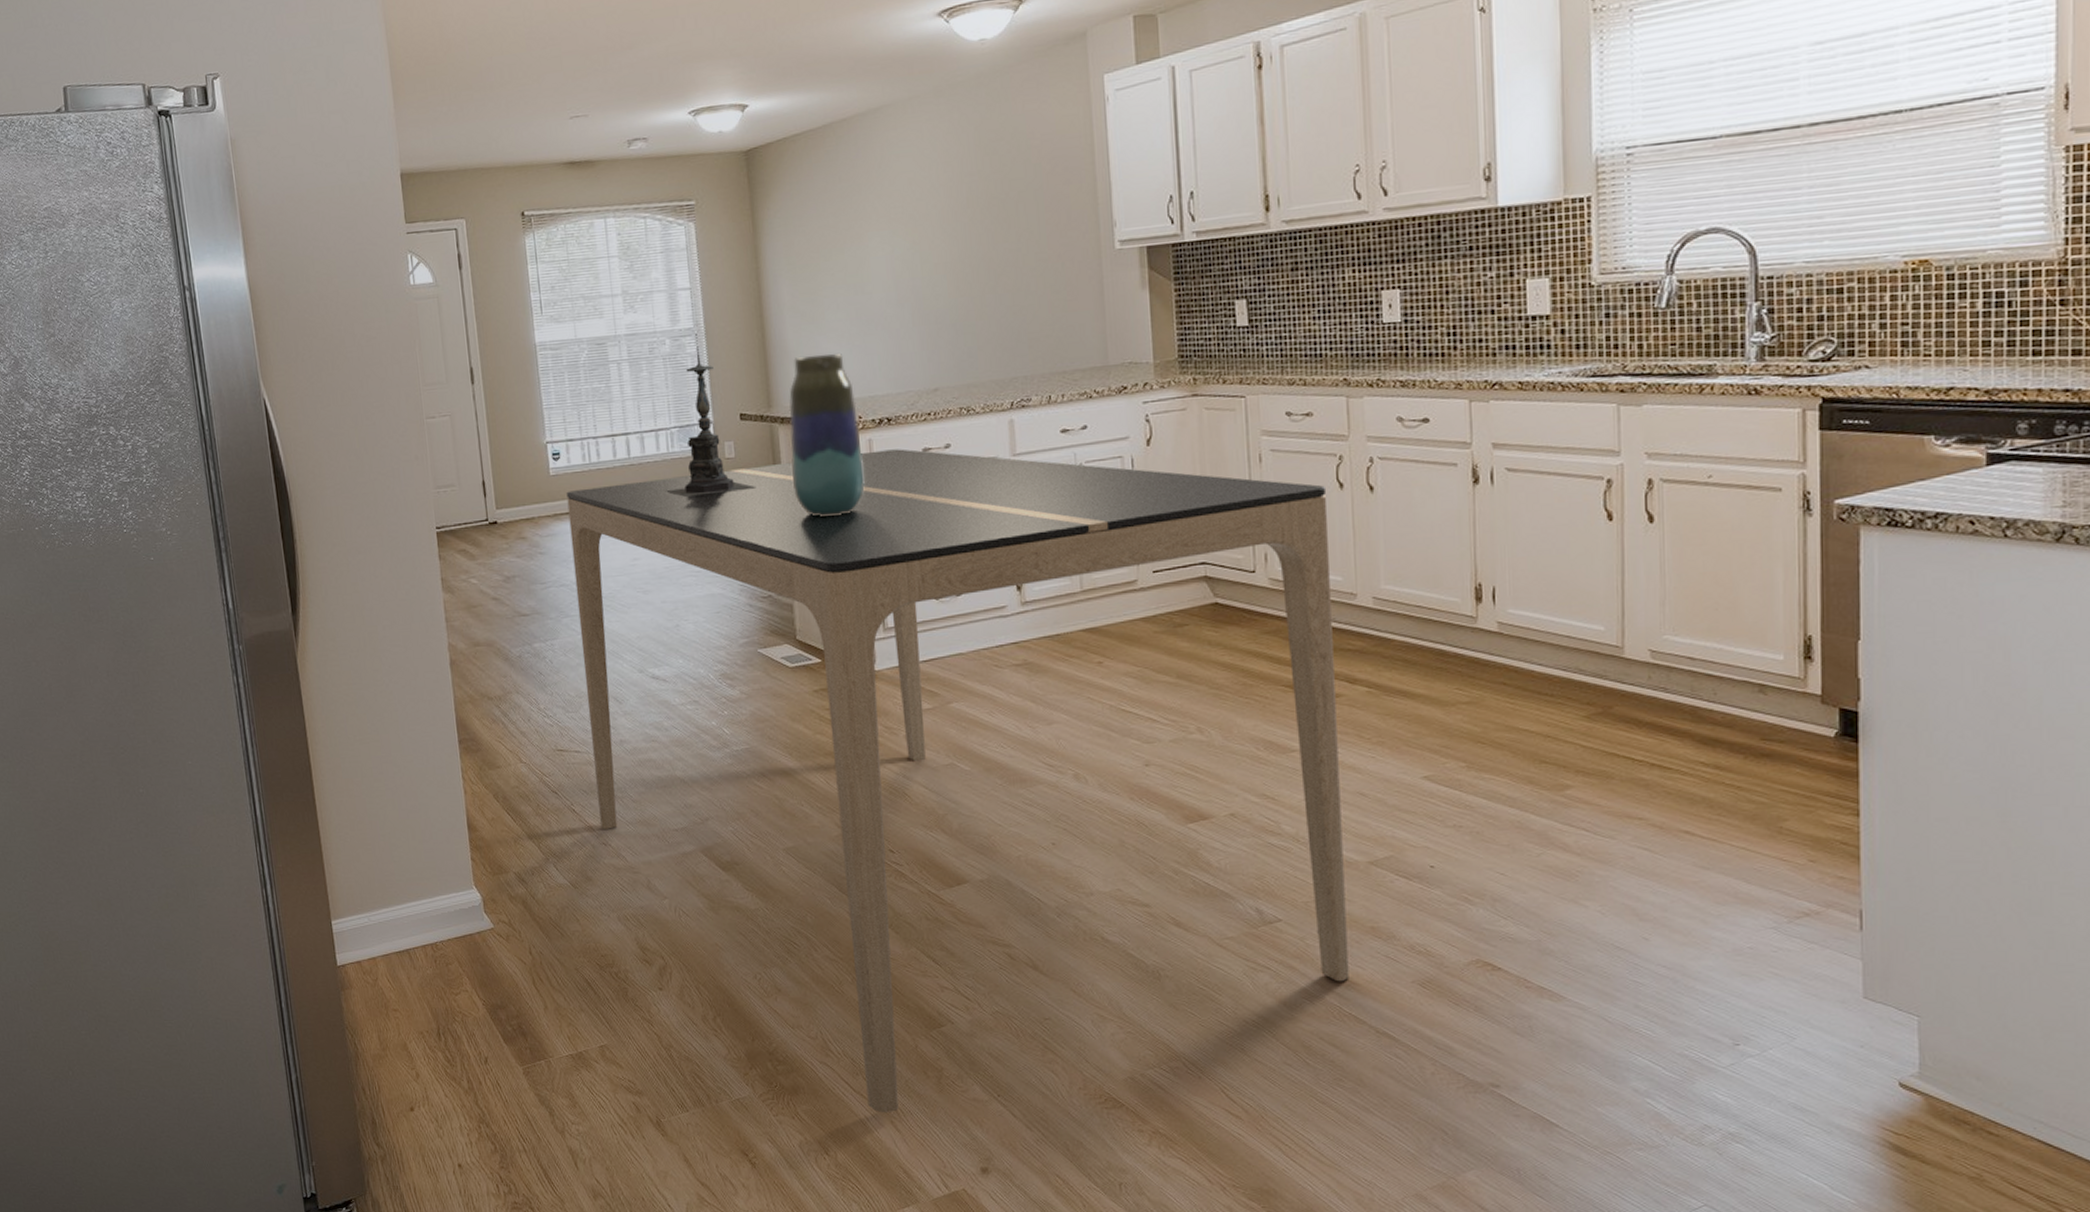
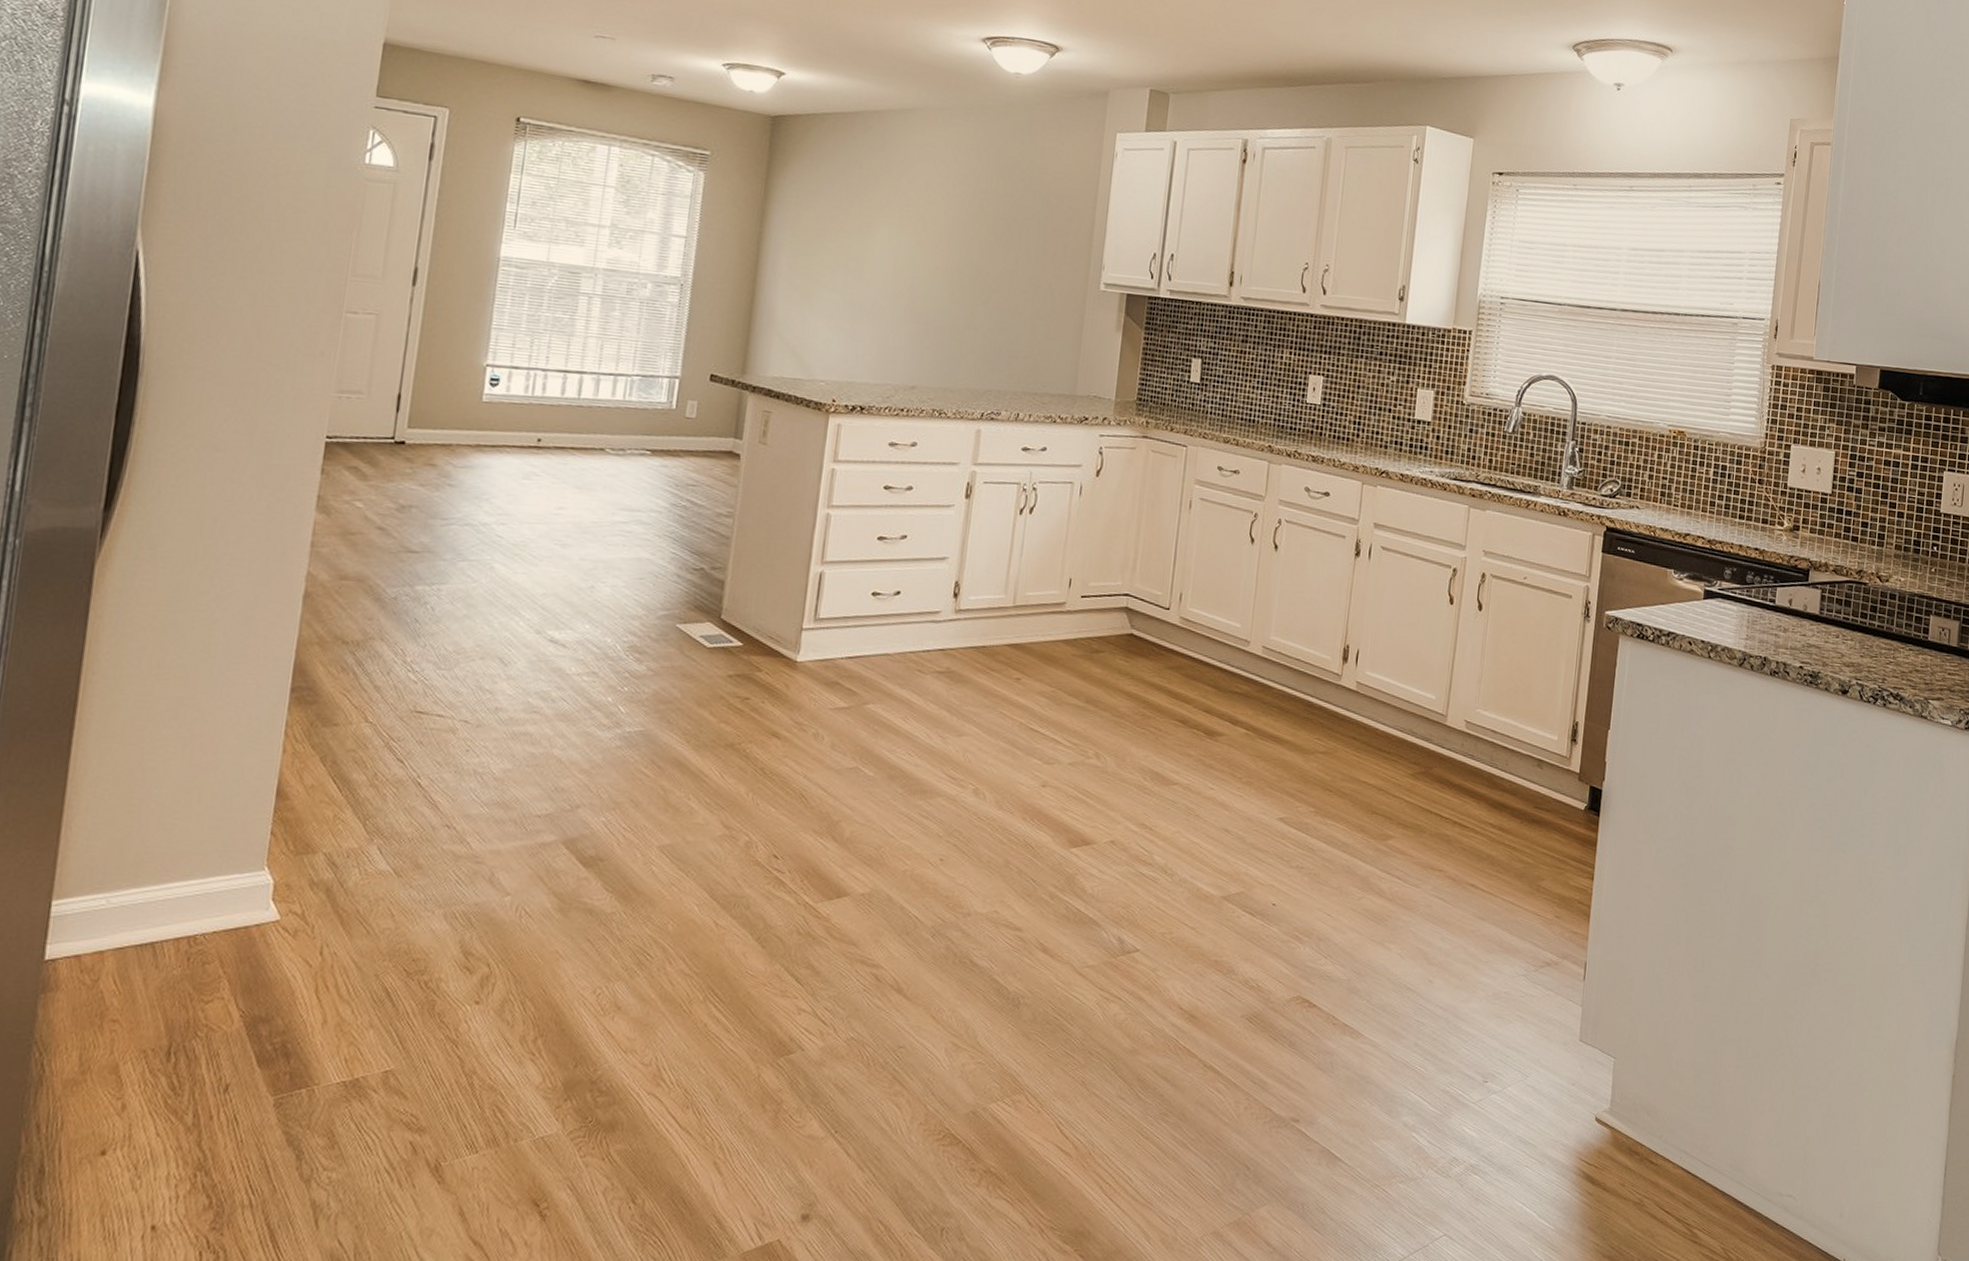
dining table: present [566,449,1349,1113] -> none [448,422,1240,1153]
candle holder: present [666,346,757,497] -> none [612,297,712,454]
vase: present [789,353,865,517] -> none [750,329,833,496]

